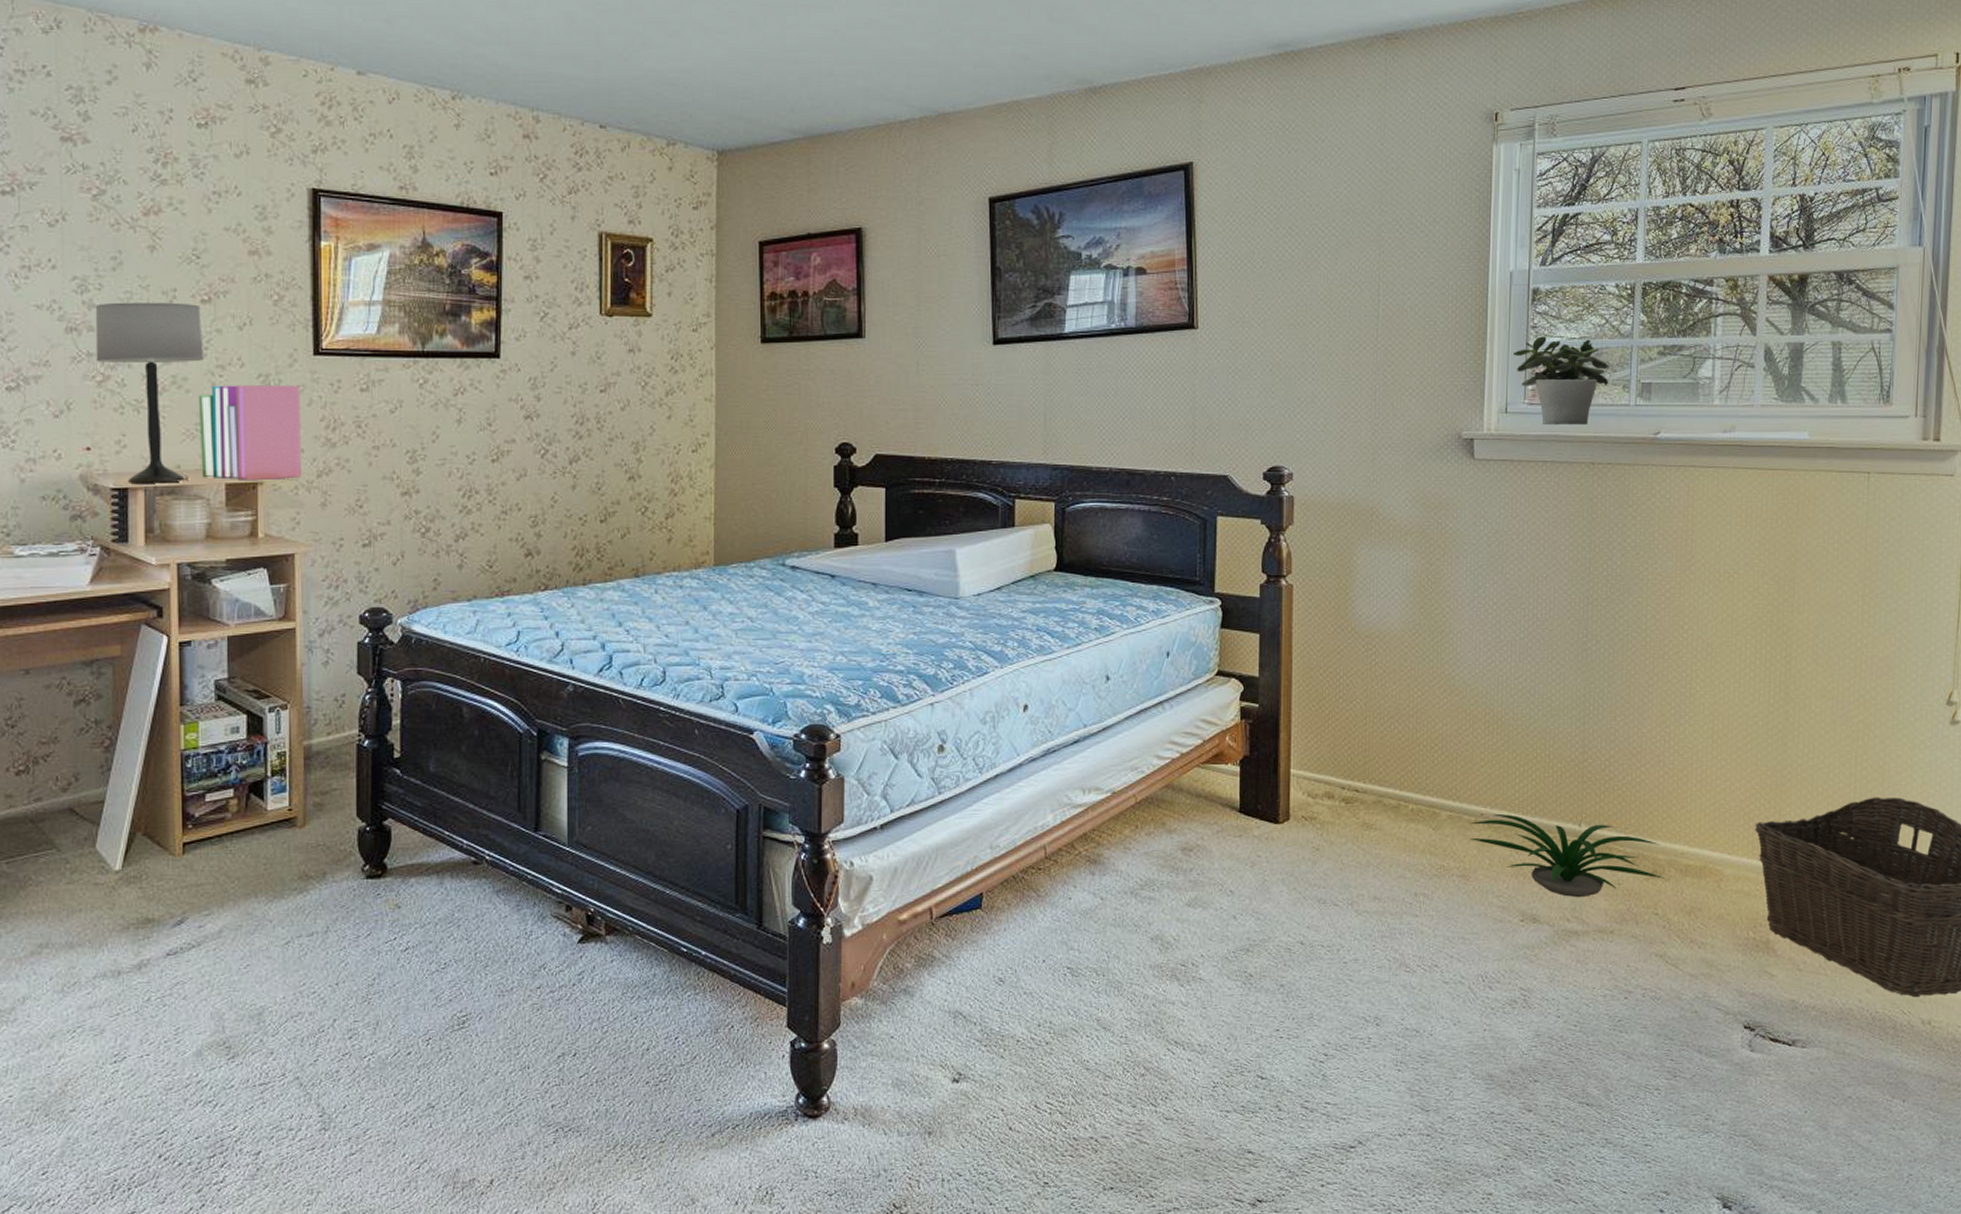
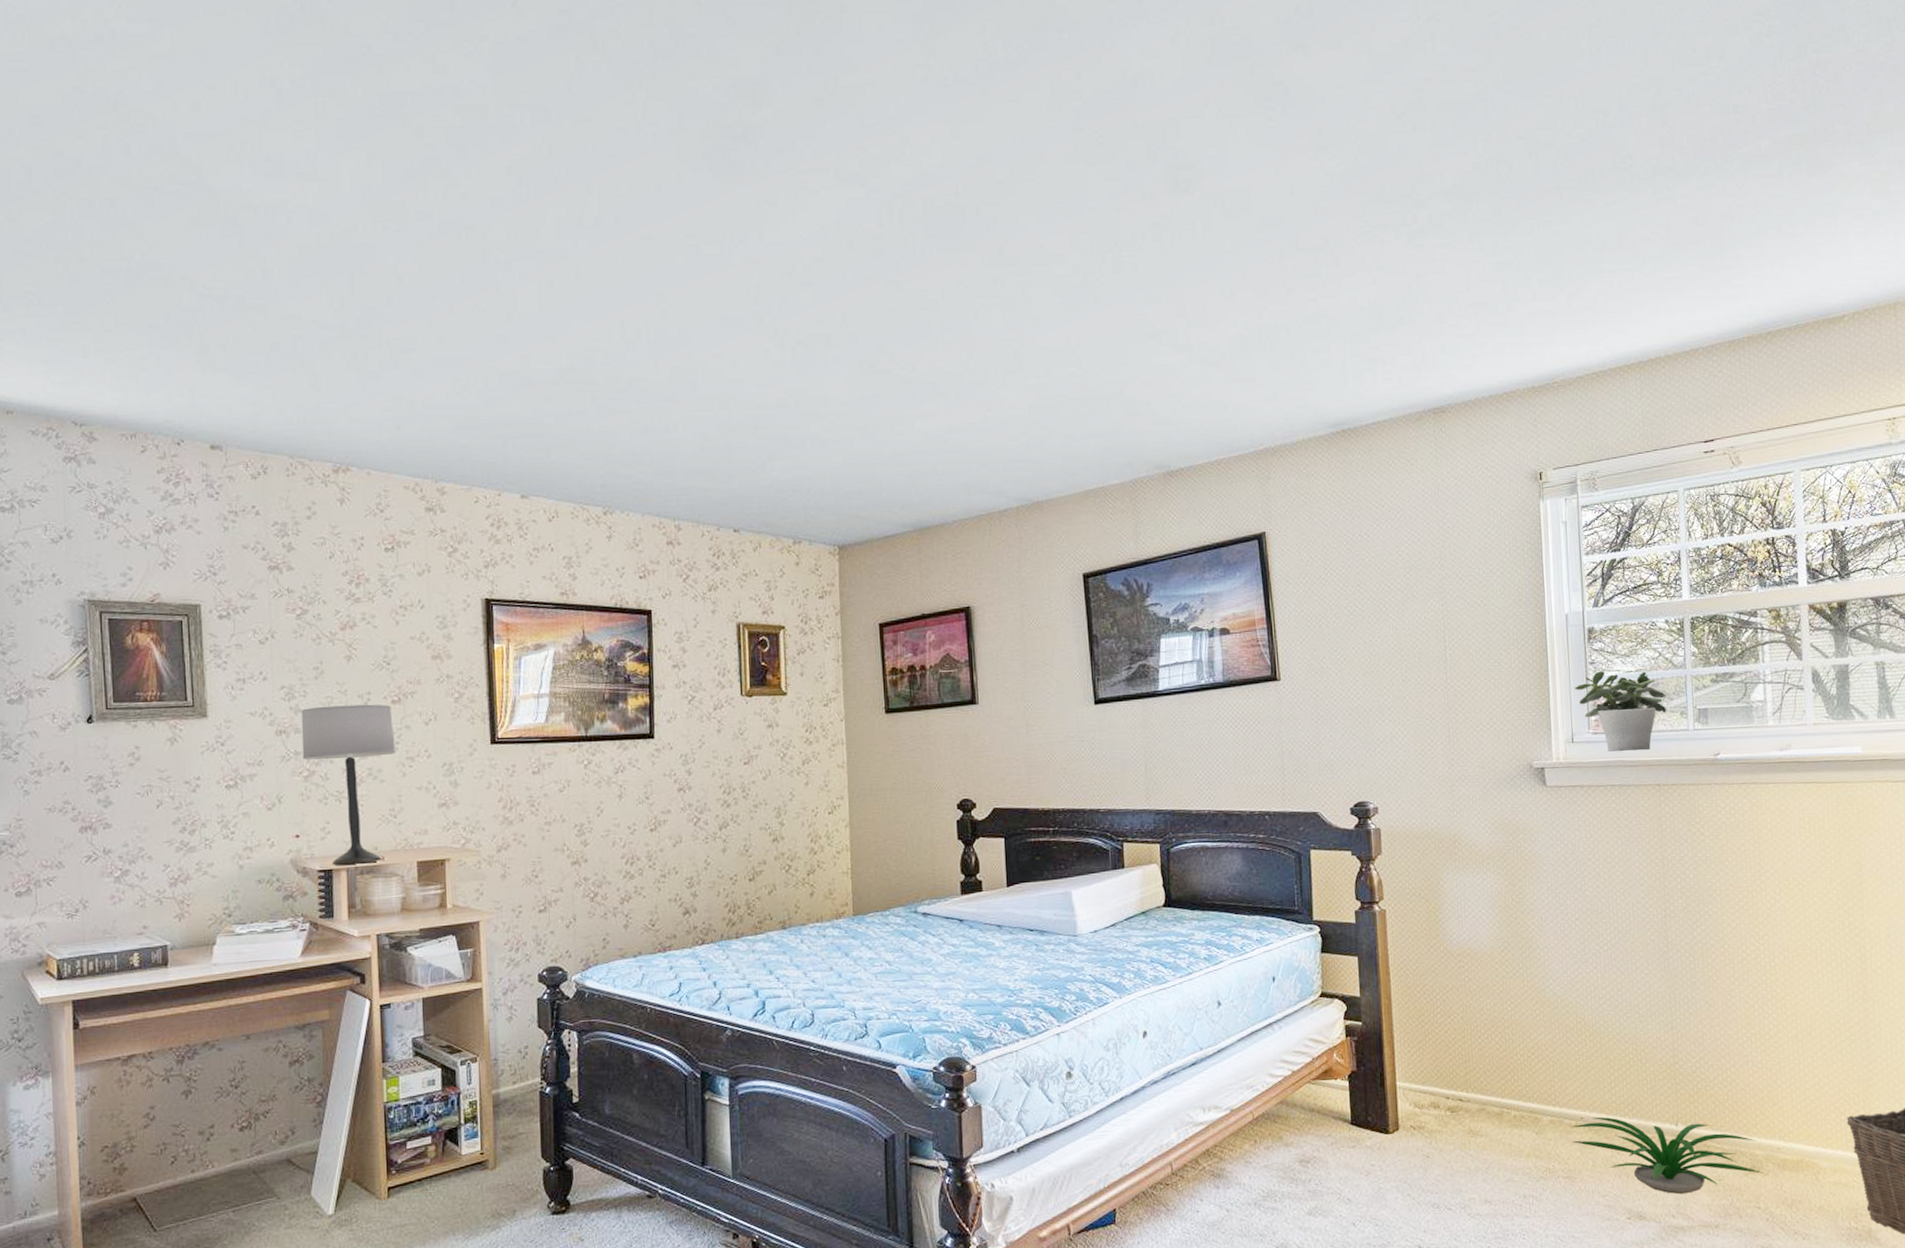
books: present [198,385,301,481] -> none [391,771,483,858]

